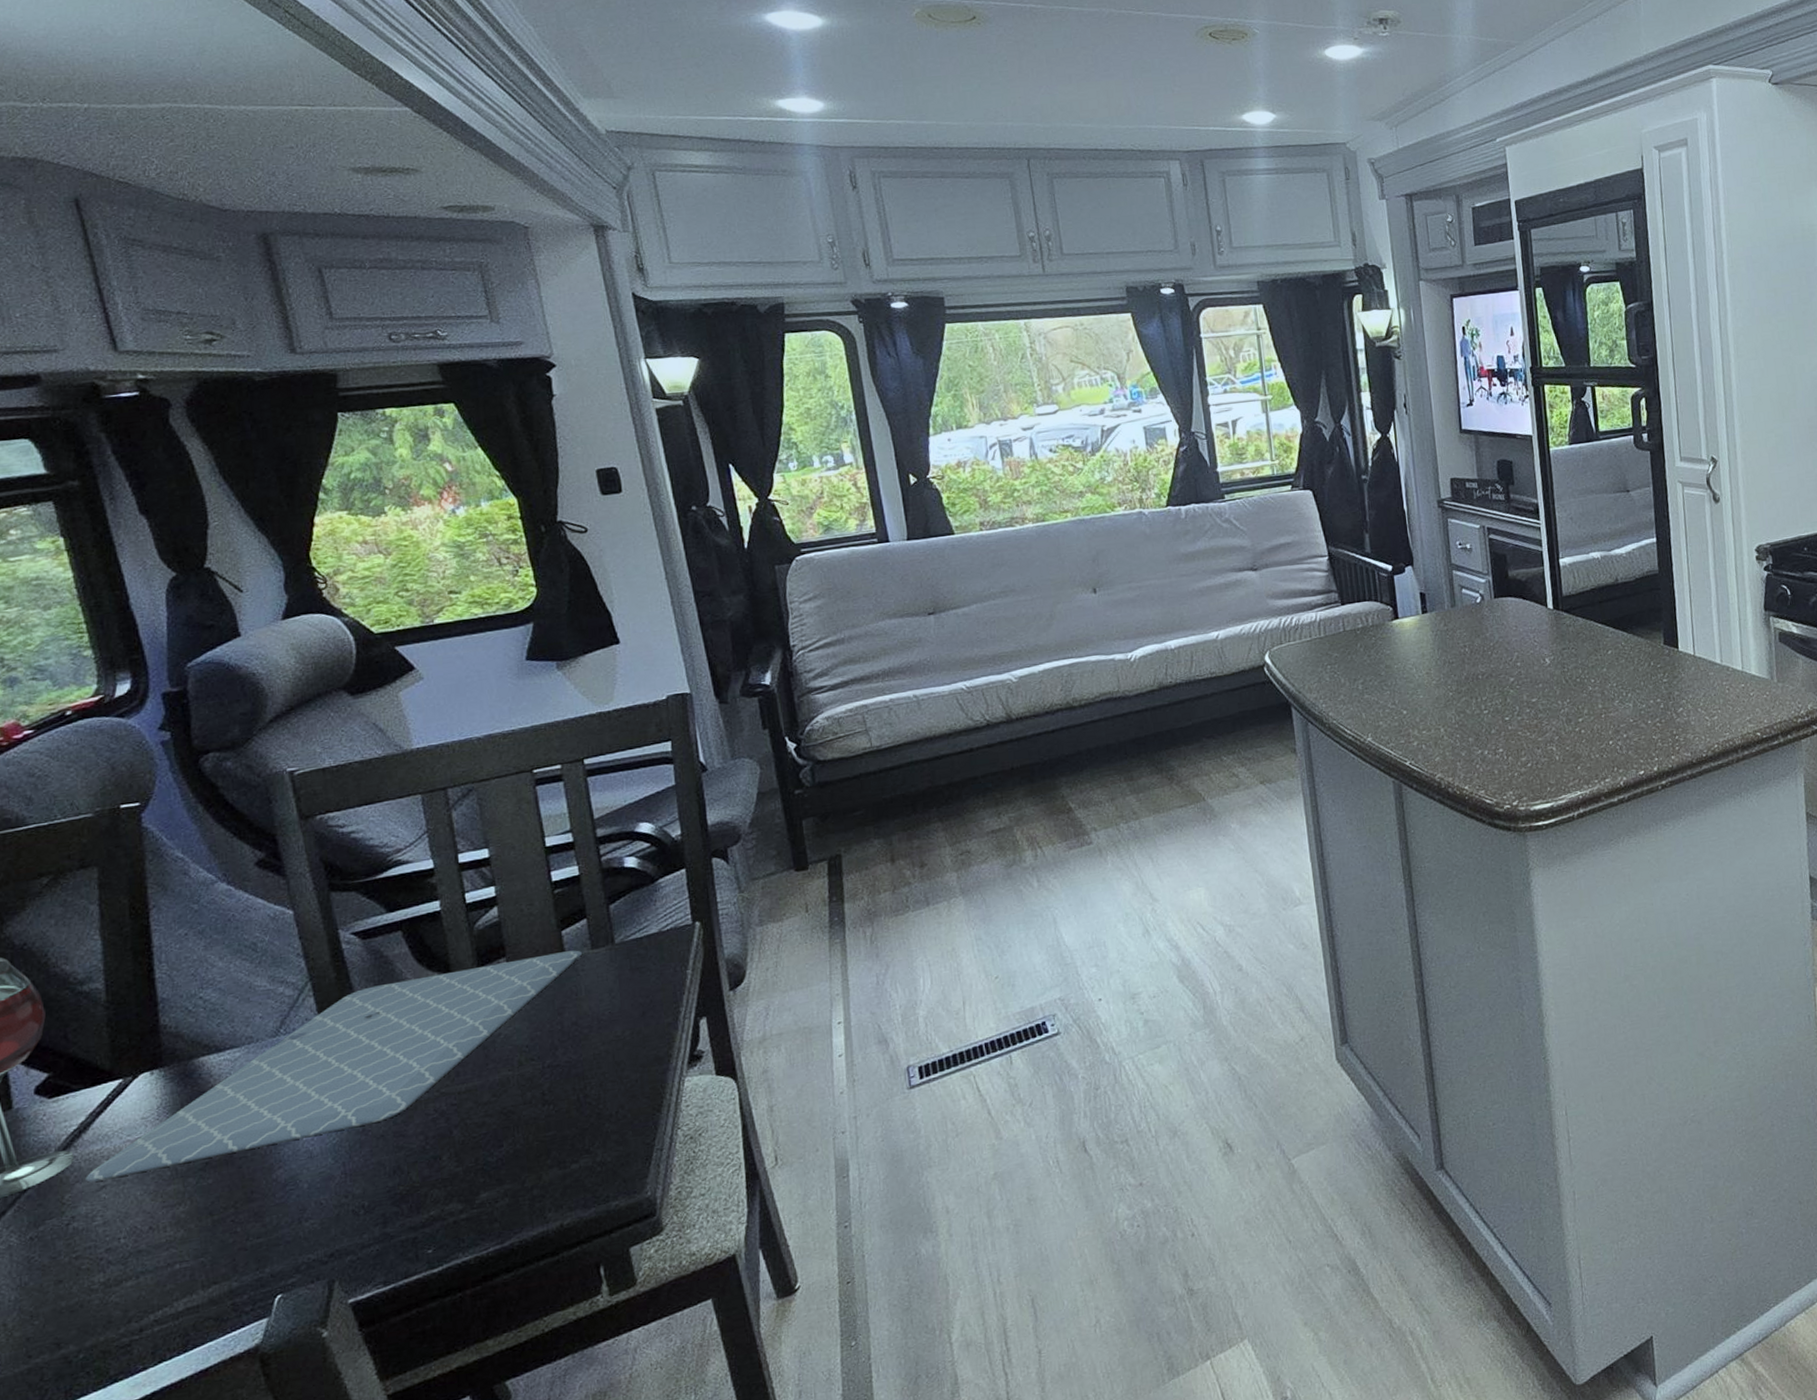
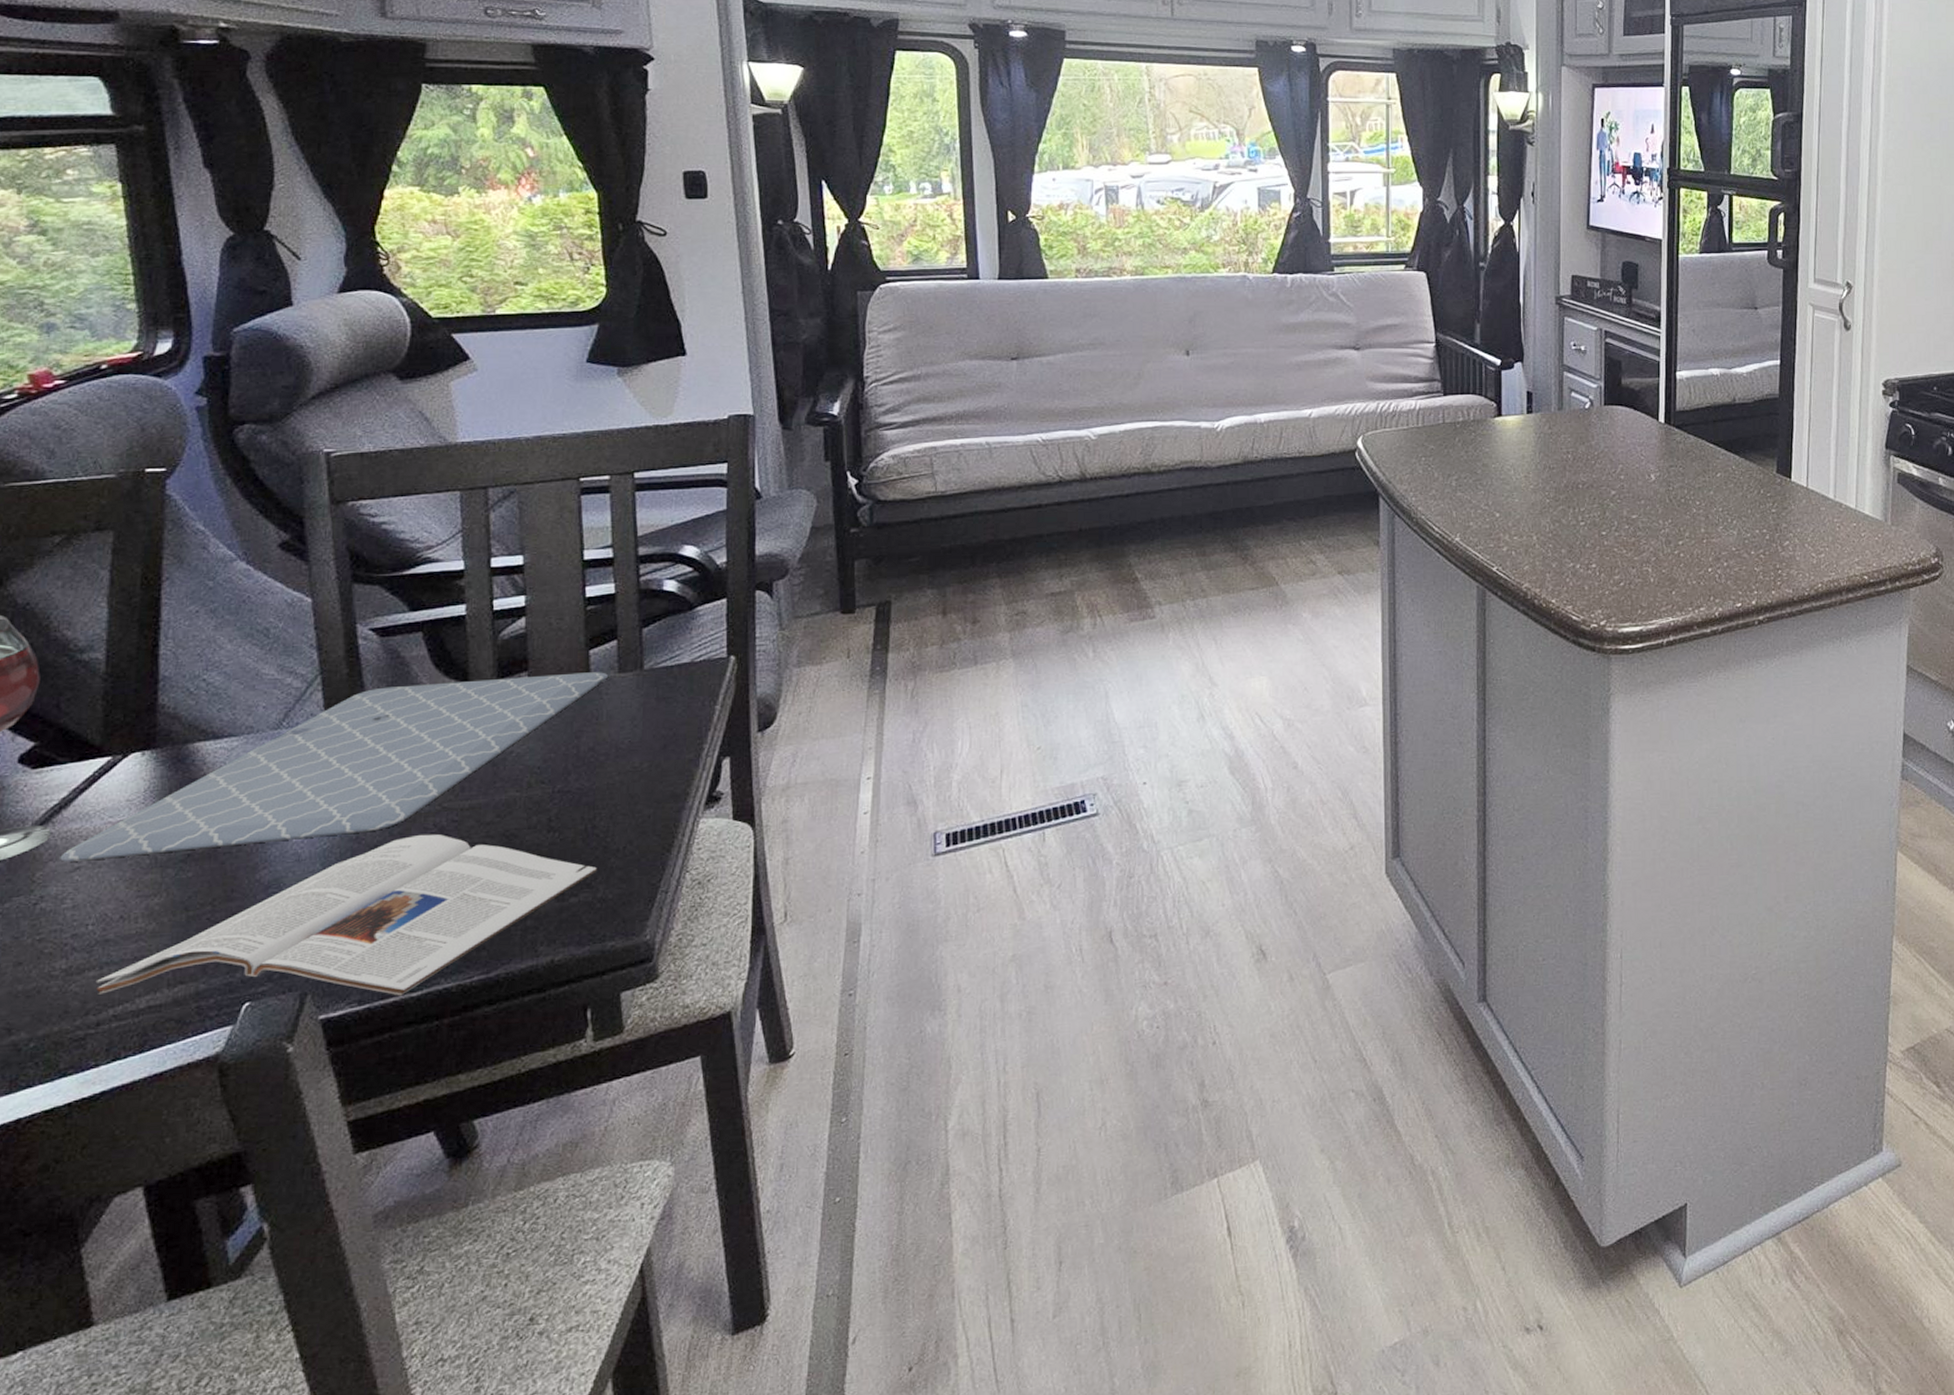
magazine: none [134,1118,593,1302] -> present [95,834,597,996]

